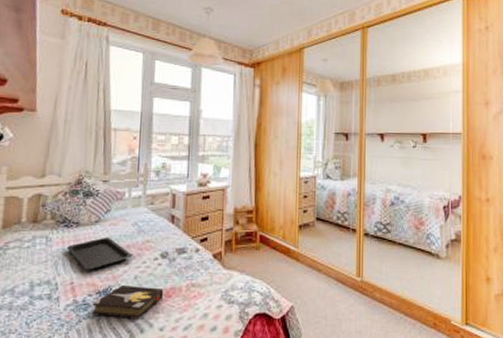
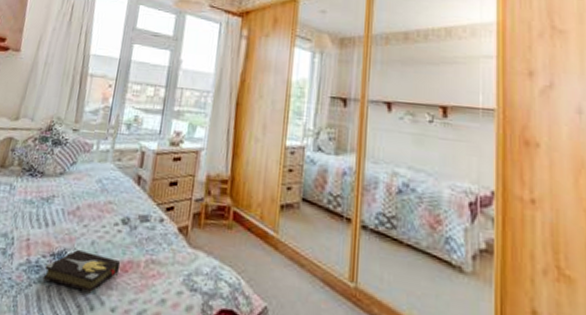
serving tray: present [66,237,133,270] -> none [28,191,93,228]

